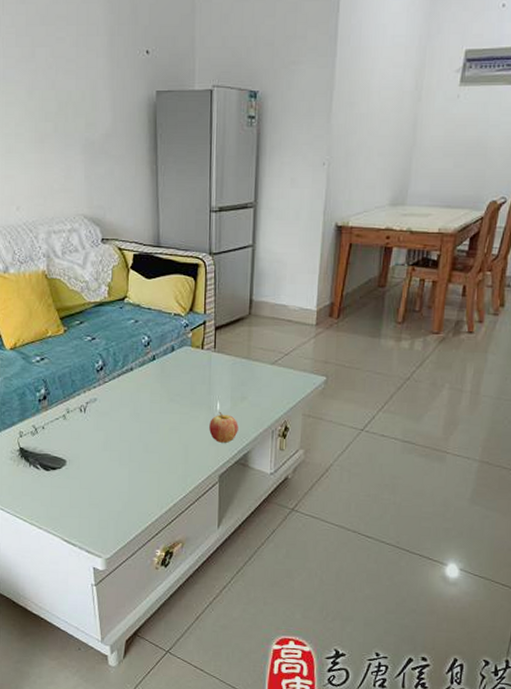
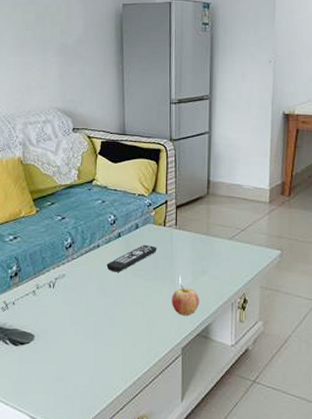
remote control: none [140,368,195,397] -> present [106,244,157,272]

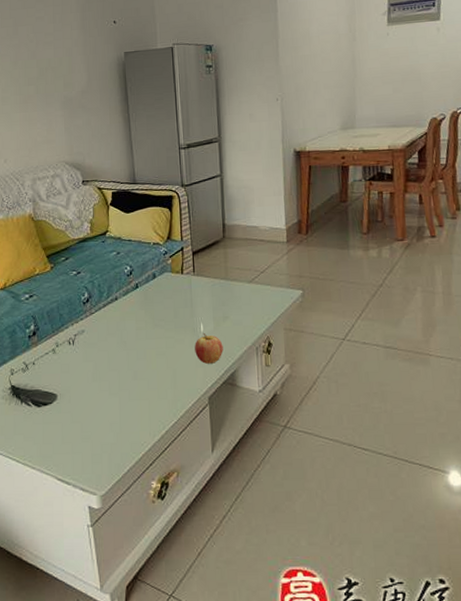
remote control: present [106,244,157,272] -> none [126,293,177,324]

